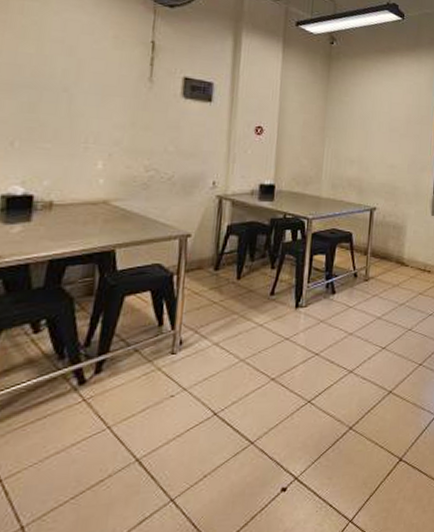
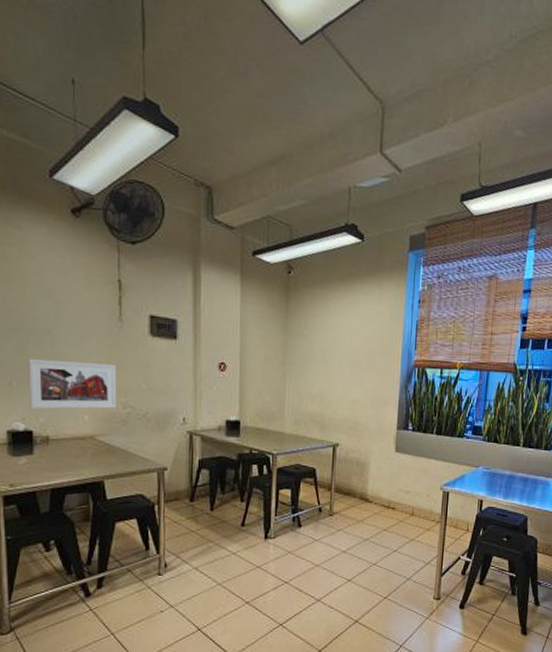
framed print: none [33,116,142,172] -> present [28,358,117,410]

